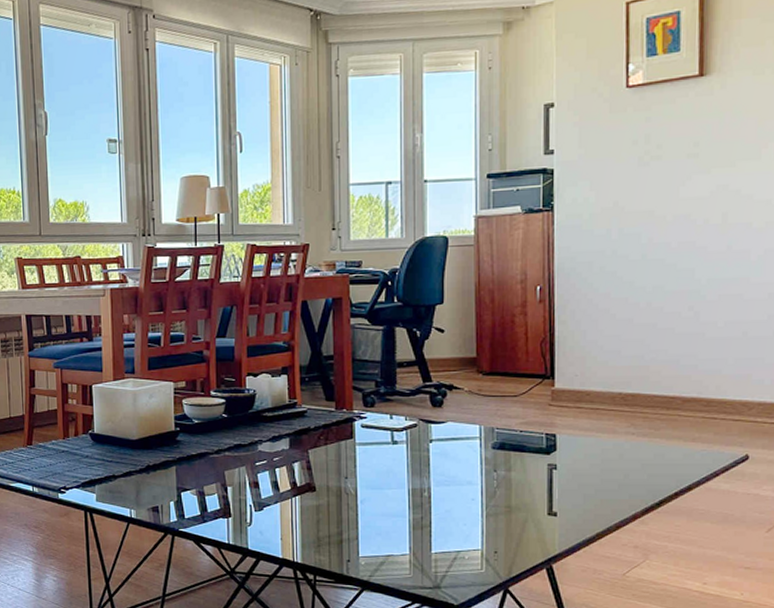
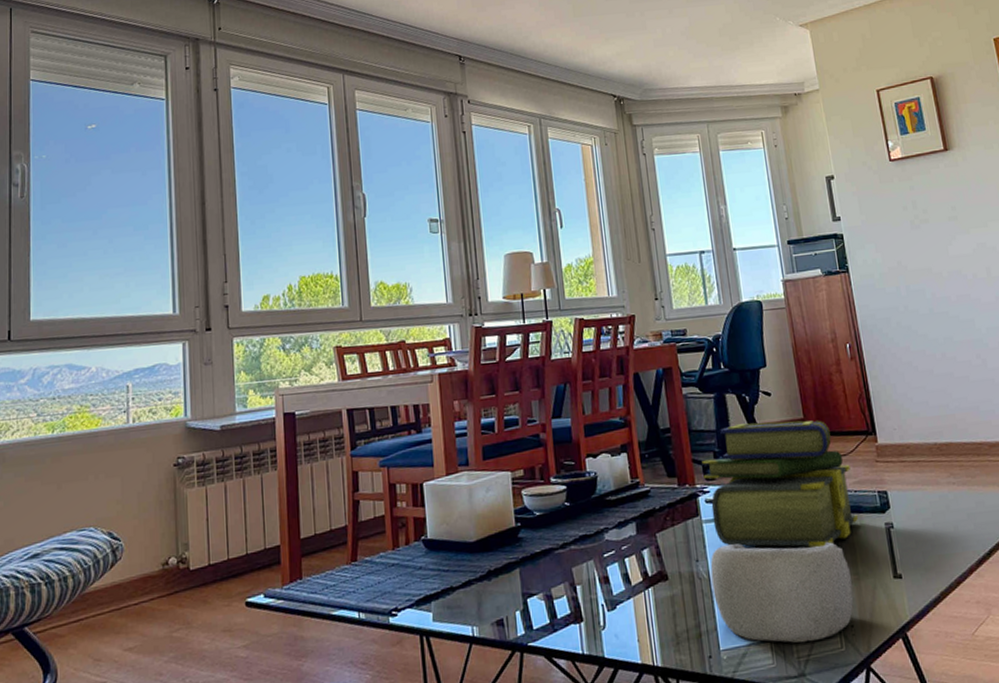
decorative bowl: none [359,467,502,561] -> present [710,541,854,643]
stack of books: none [362,357,519,479] -> present [702,420,858,548]

